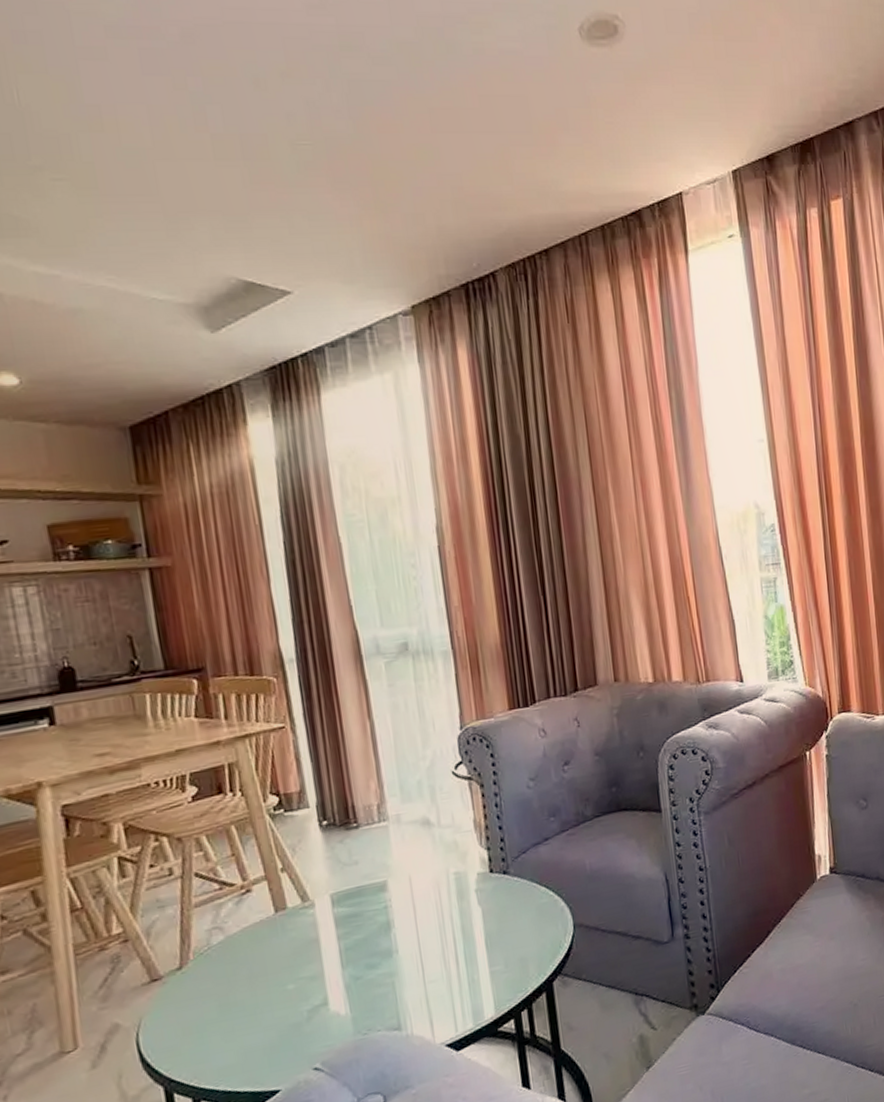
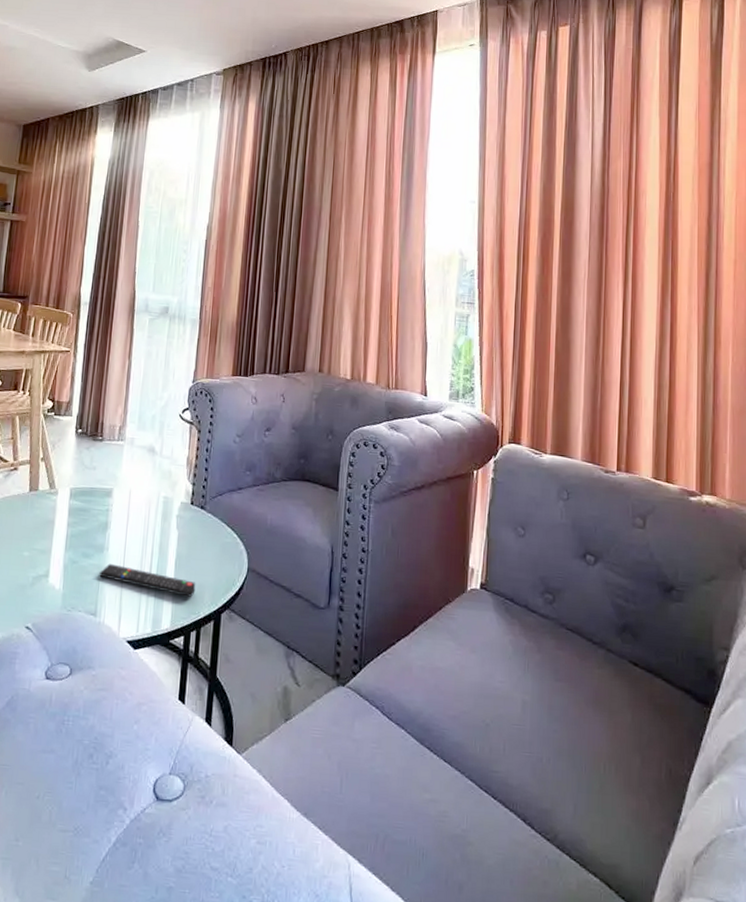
remote control: none [393,957,517,985] -> present [99,563,196,597]

